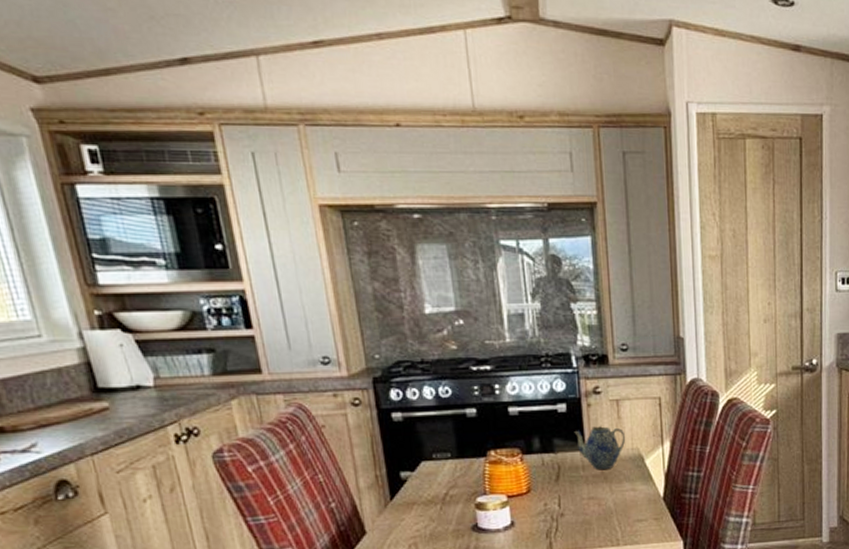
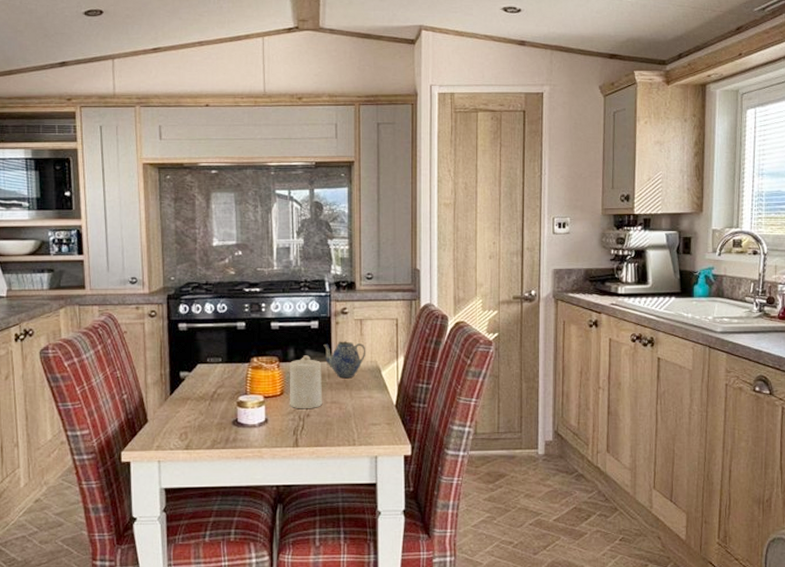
candle: none [534,445,579,509] -> present [289,355,323,409]

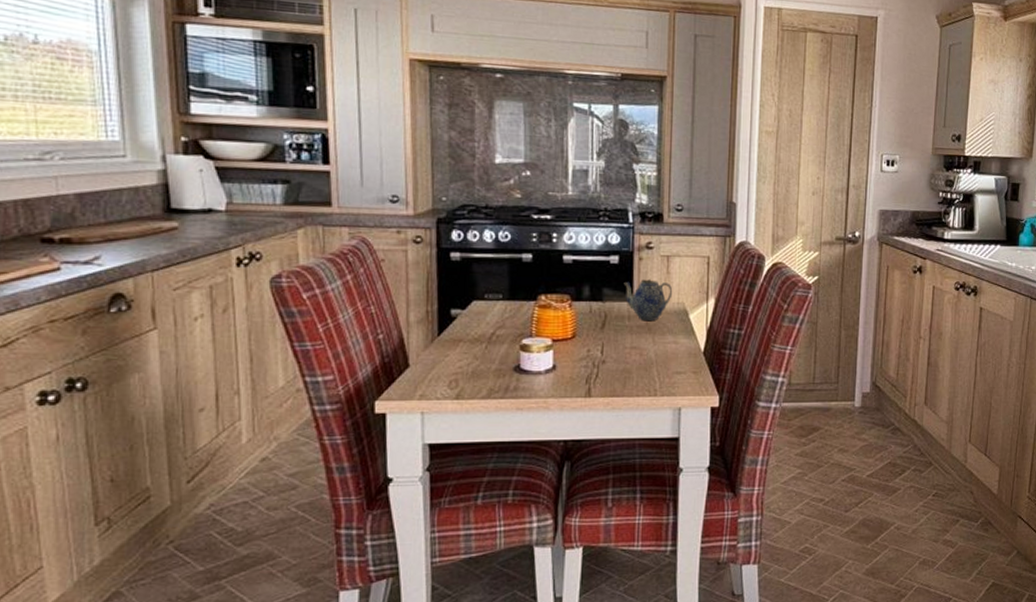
candle: present [289,355,323,409] -> none [581,294,621,355]

